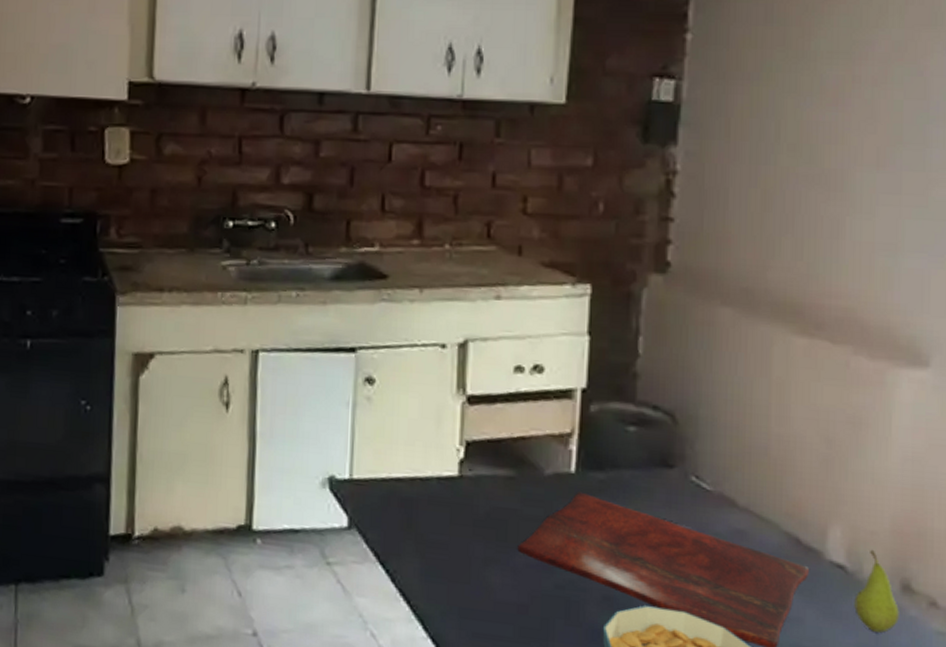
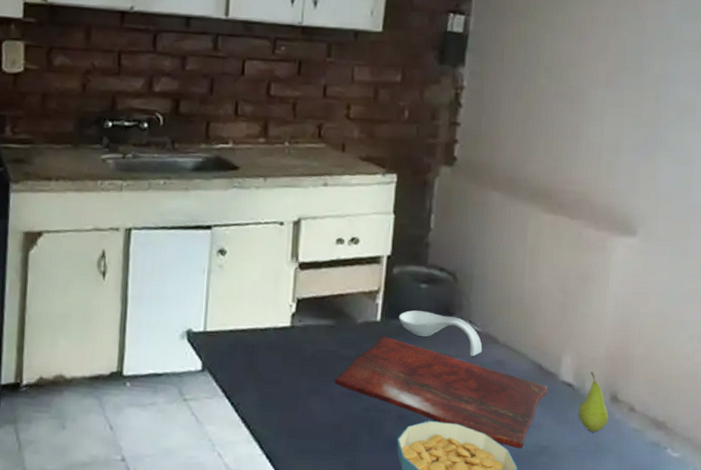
spoon rest: none [599,460,715,524] -> present [398,310,483,357]

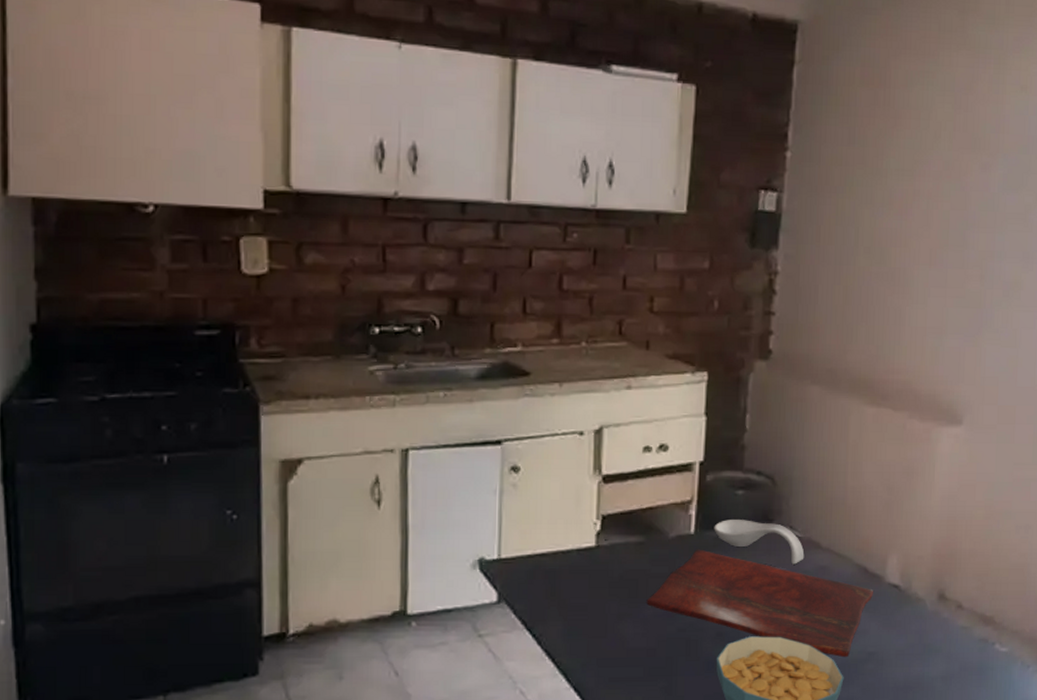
fruit: present [578,371,609,432] -> none [905,570,936,633]

